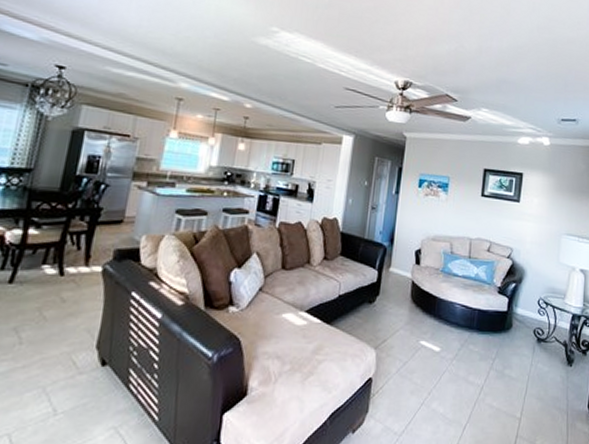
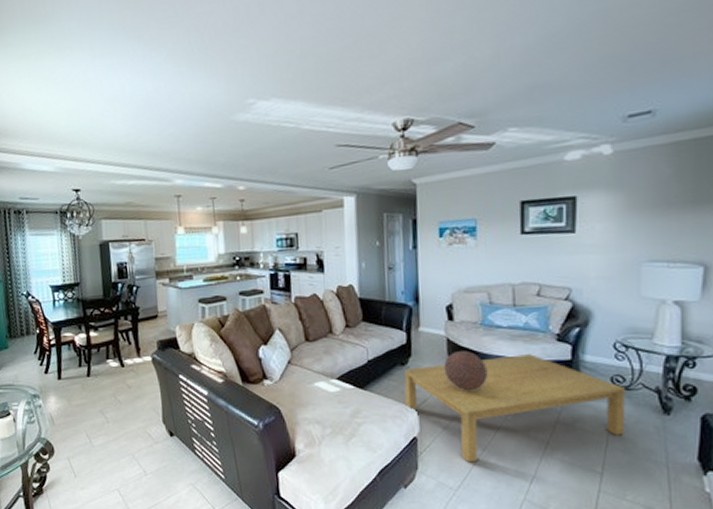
coffee table: none [366,302,544,406] -> present [403,354,626,463]
decorative sphere: none [405,294,442,334] -> present [444,351,488,391]

